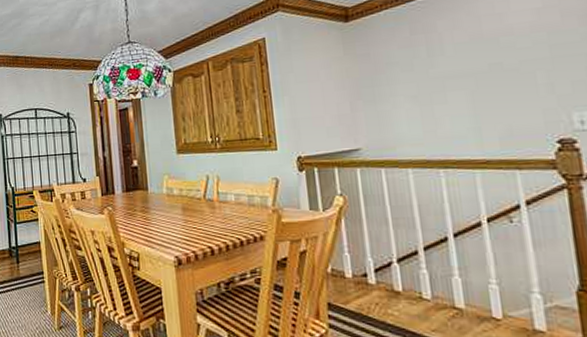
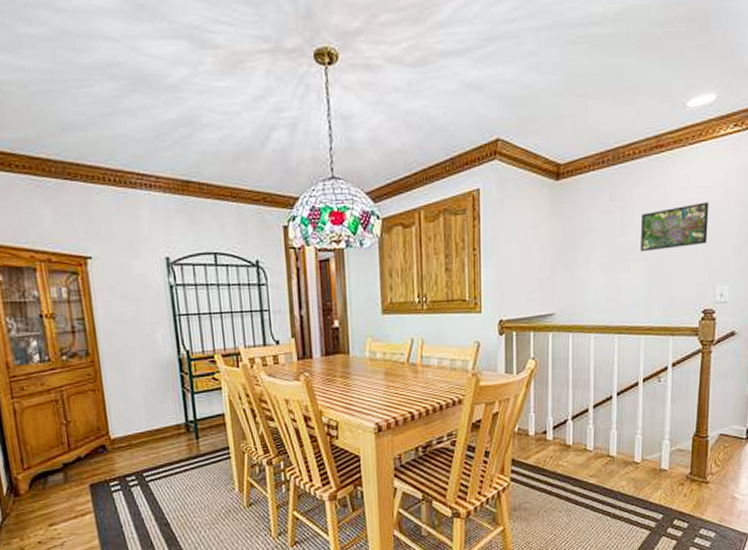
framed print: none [453,24,547,82] -> present [641,202,710,252]

